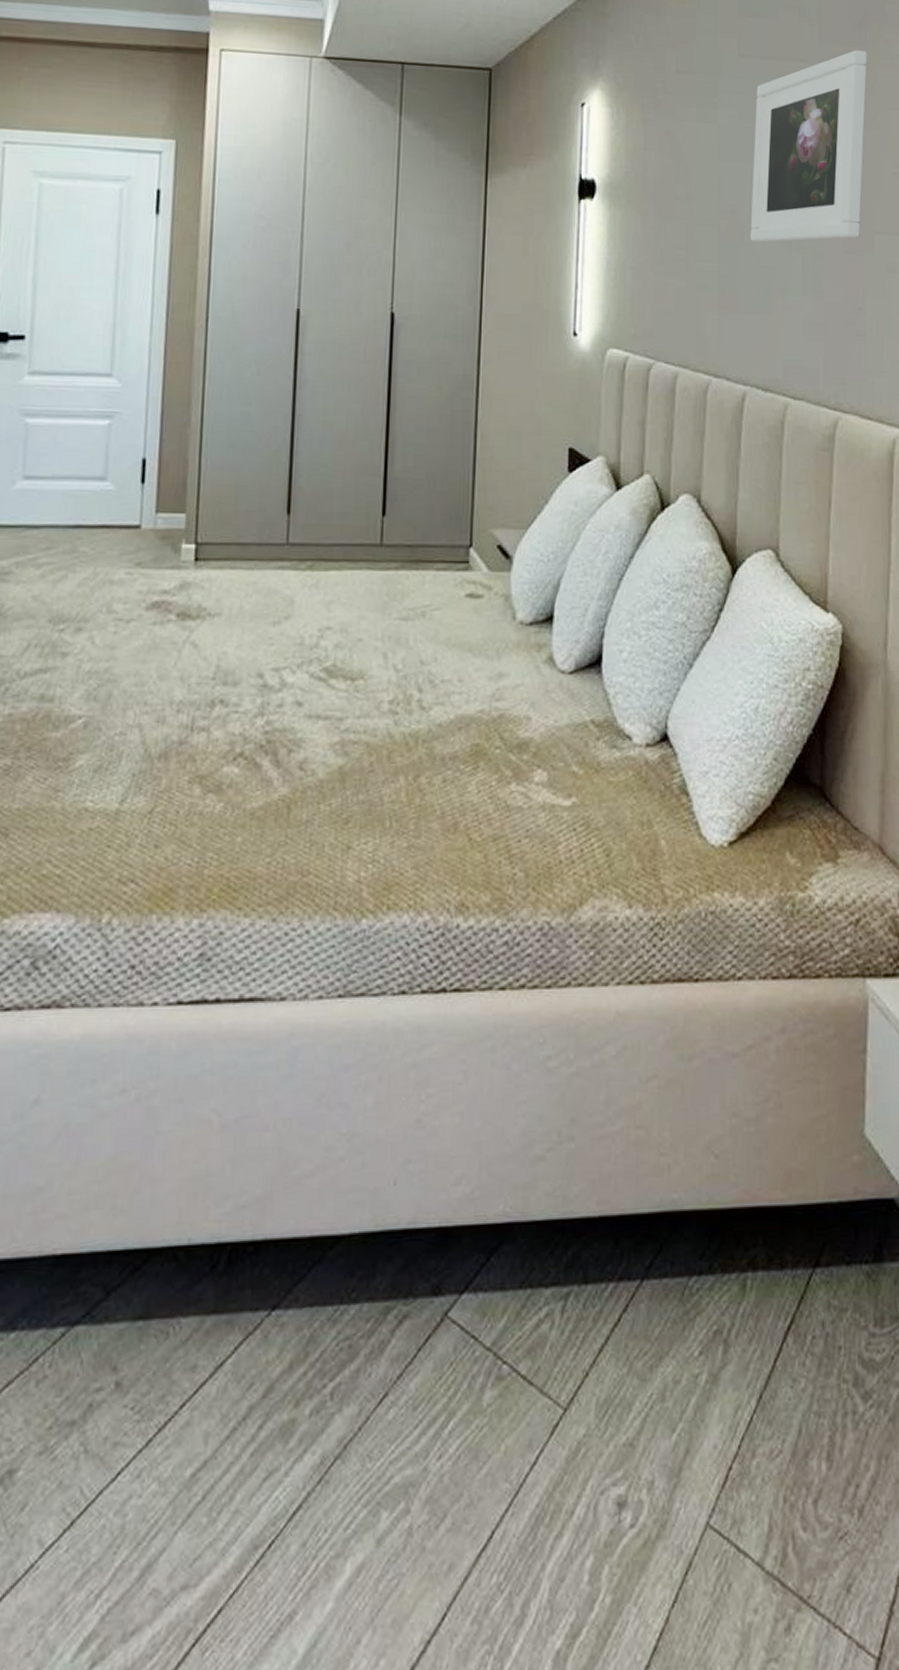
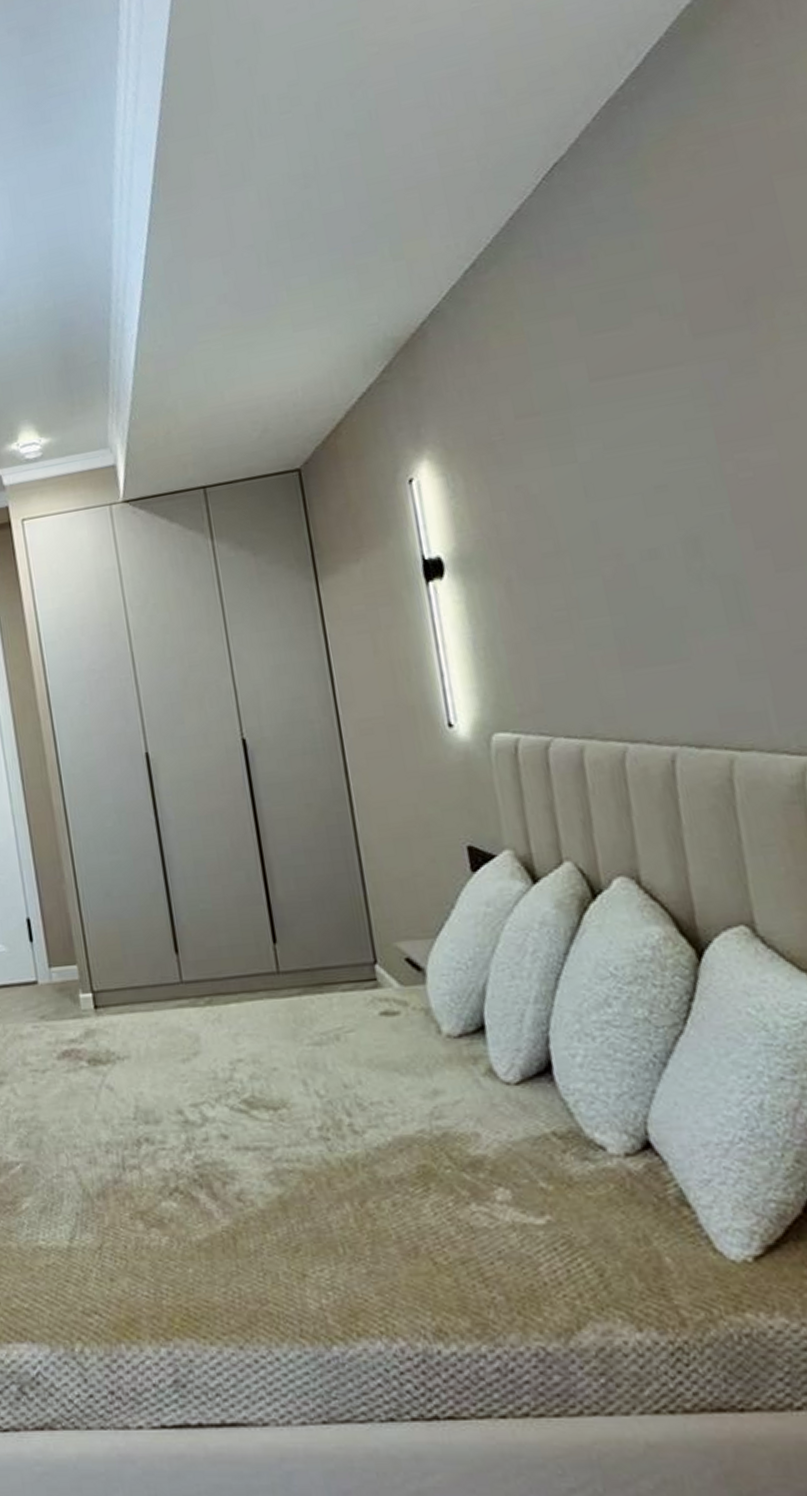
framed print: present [749,50,868,242] -> none [620,331,794,584]

